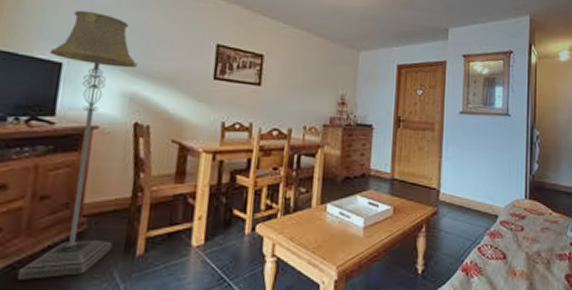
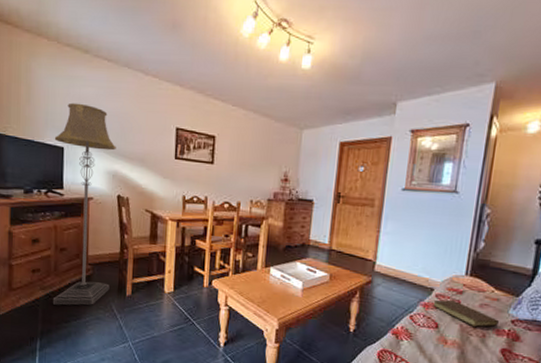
book: none [499,225,559,254] -> present [433,299,499,328]

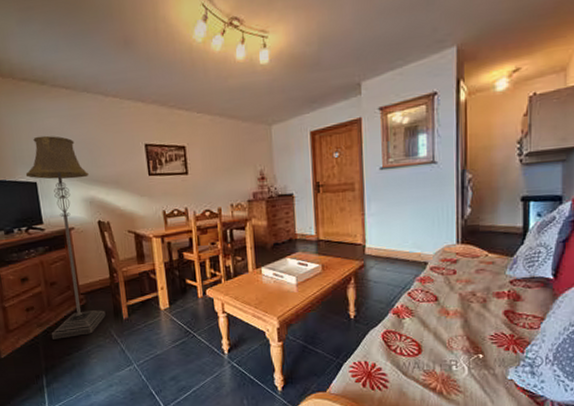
book: present [433,299,499,328] -> none [429,269,497,294]

